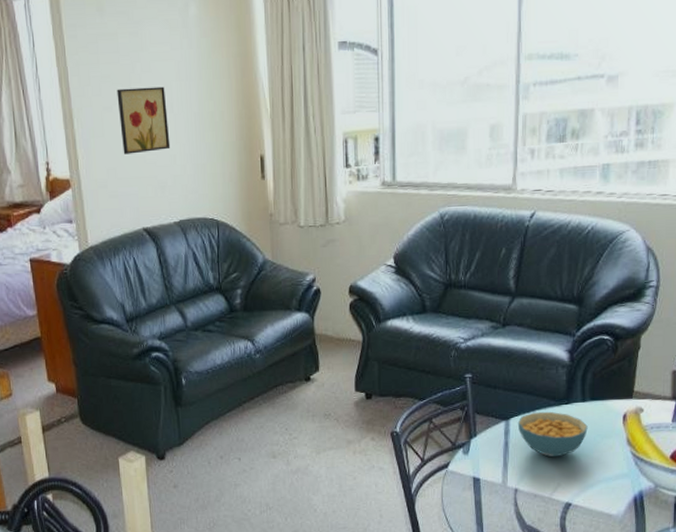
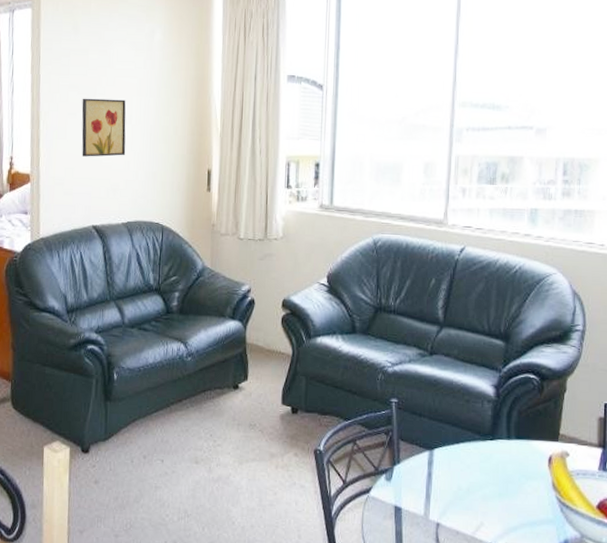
cereal bowl: present [517,411,588,458] -> none [441,444,513,494]

